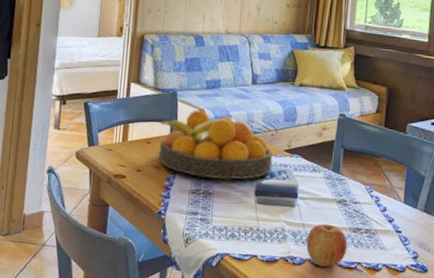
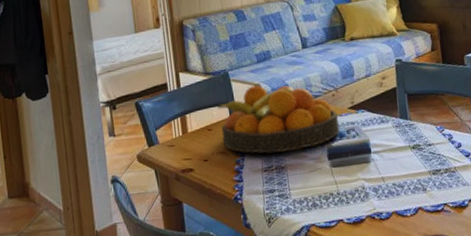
apple: present [306,223,348,267] -> none [388,171,431,216]

